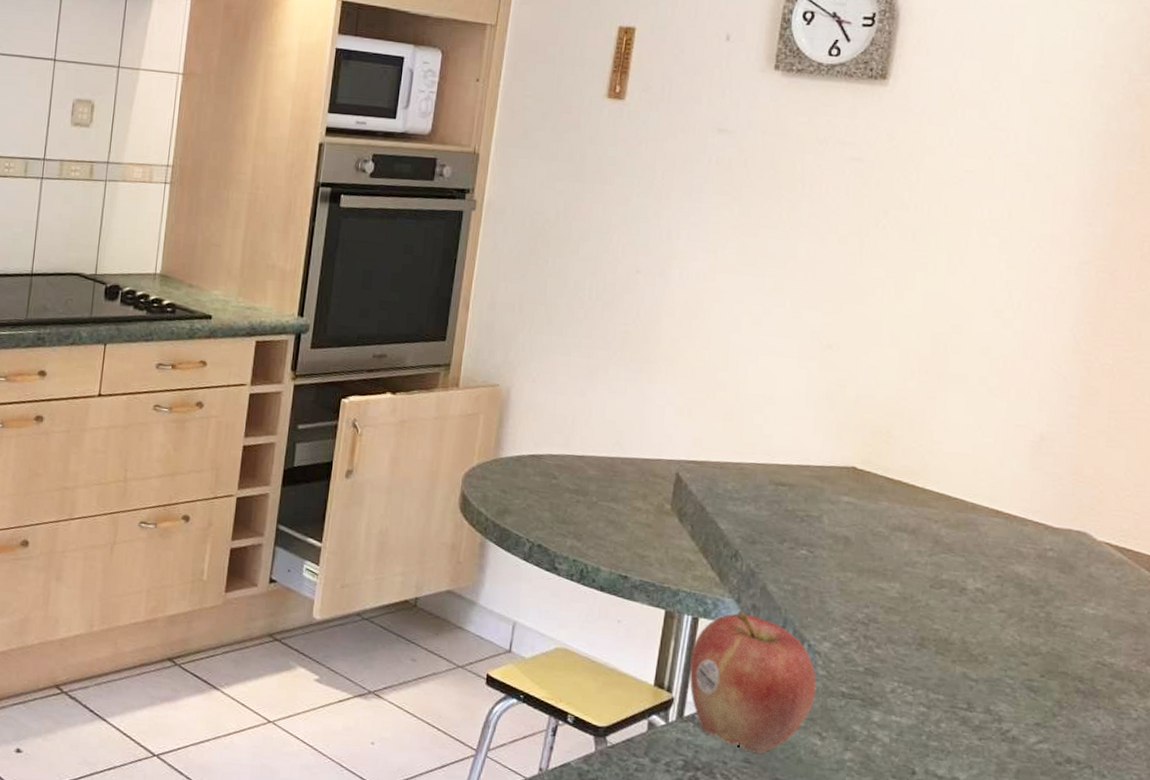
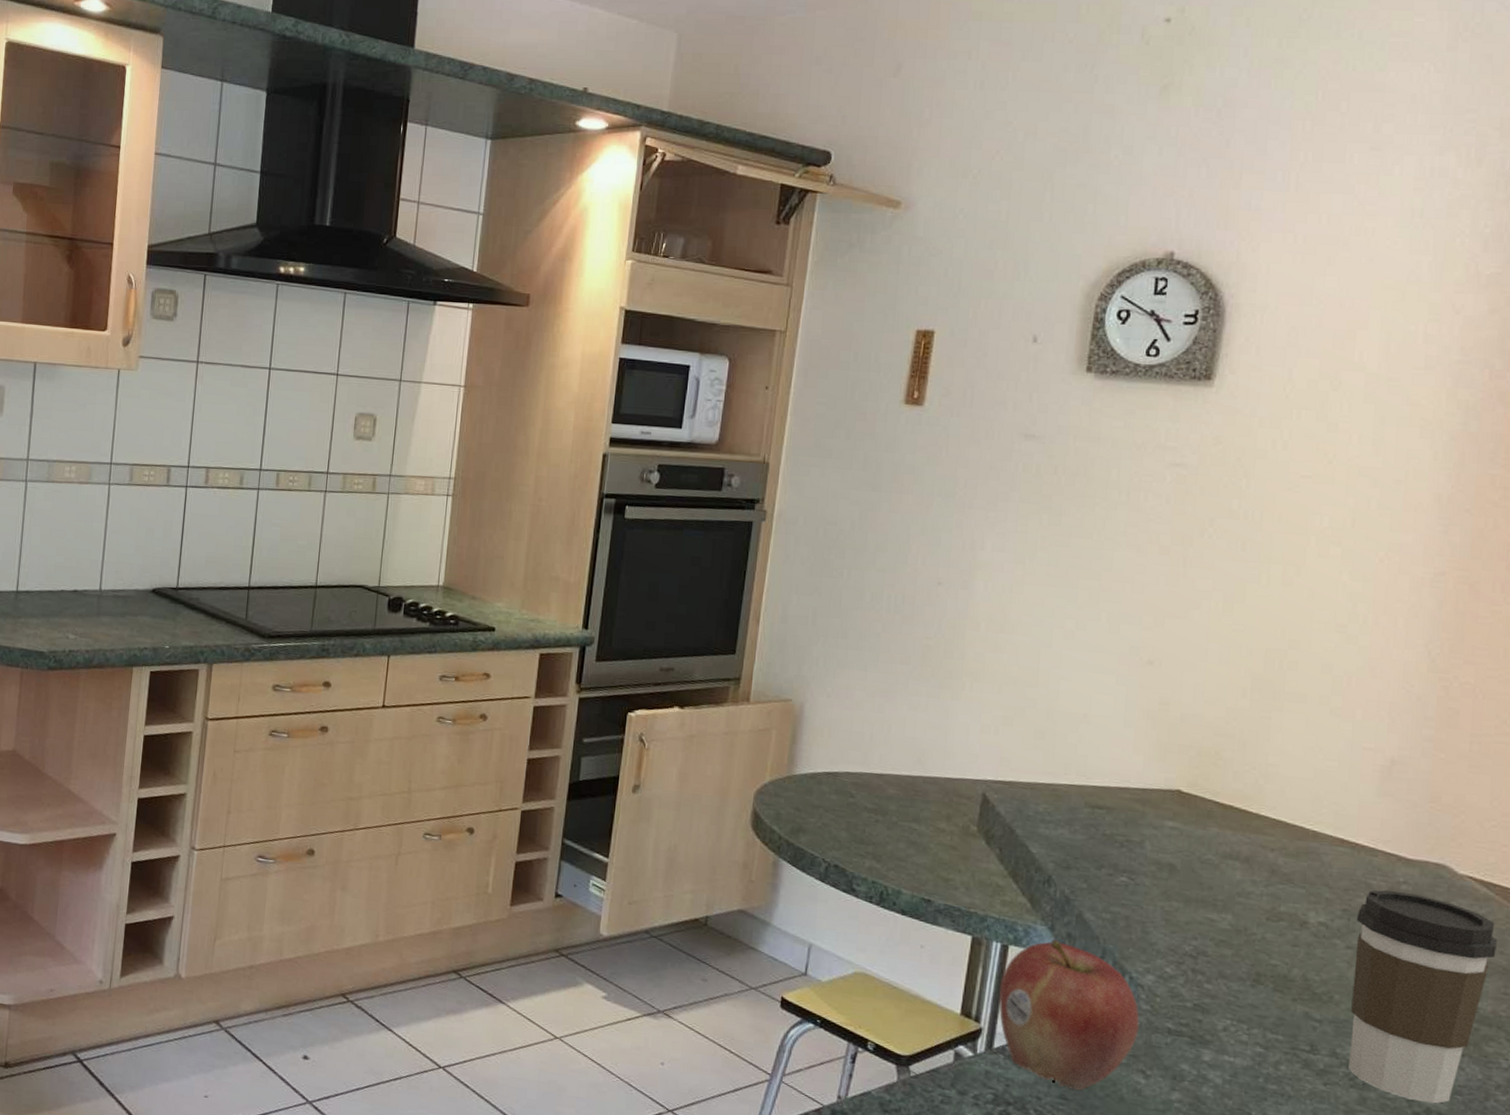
coffee cup: none [1000,556,1129,754] -> present [1349,889,1497,1104]

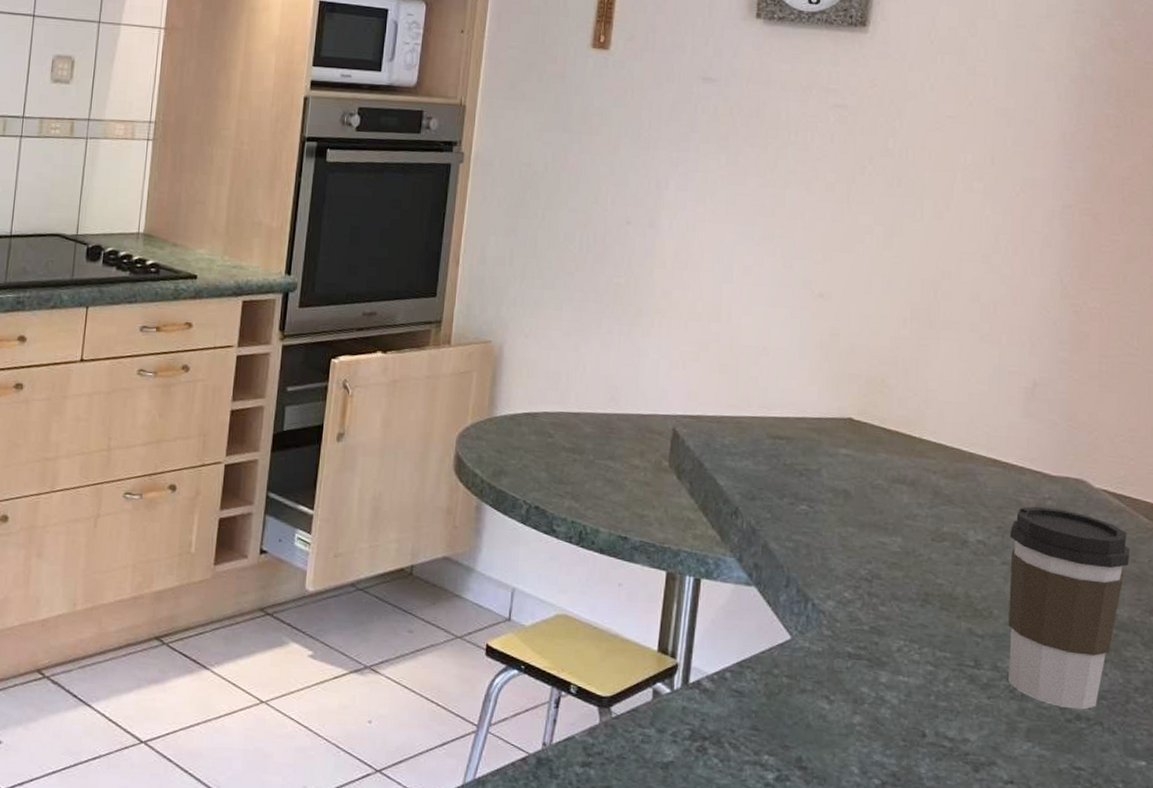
fruit: present [999,938,1140,1091] -> none [693,569,822,720]

